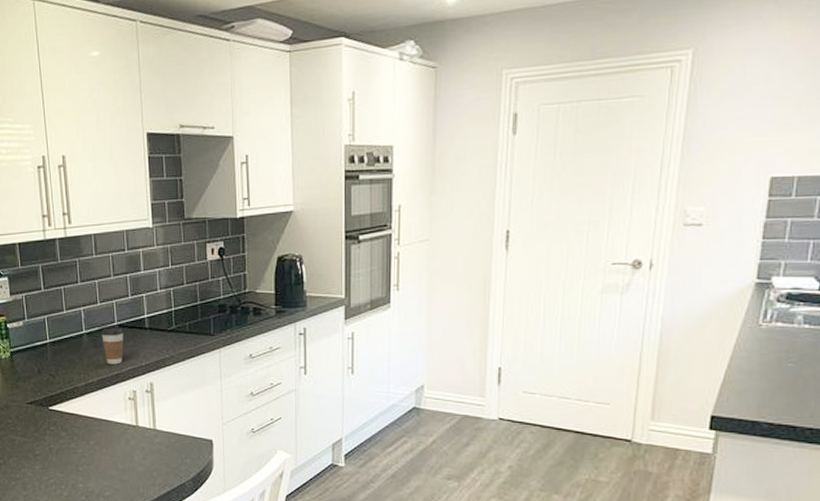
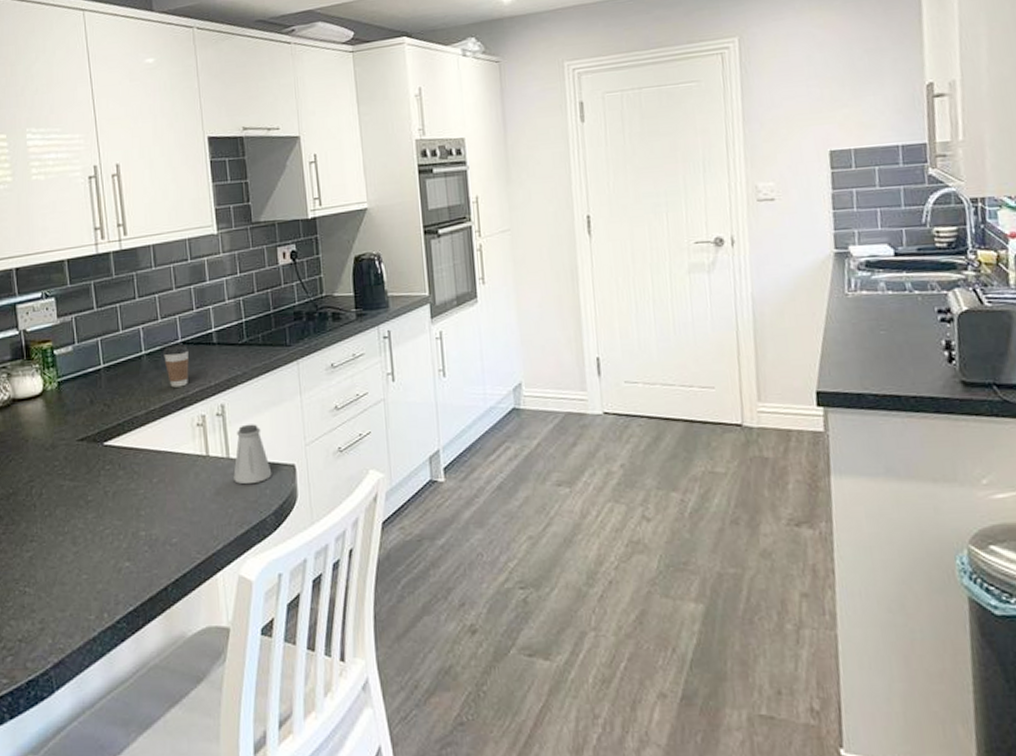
saltshaker: none [159,402,192,453] -> present [233,424,272,485]

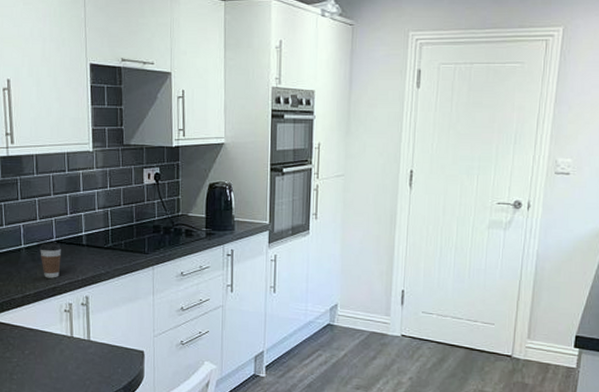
saltshaker: present [233,424,272,485] -> none [92,314,125,363]

